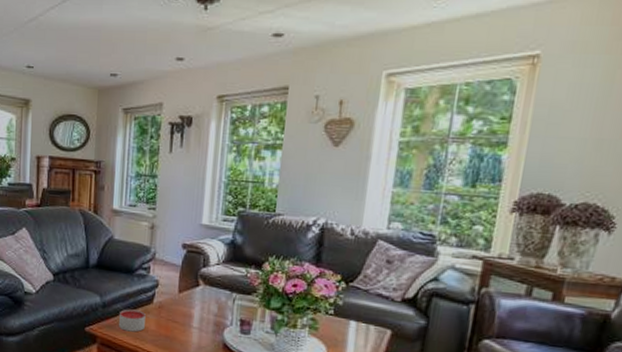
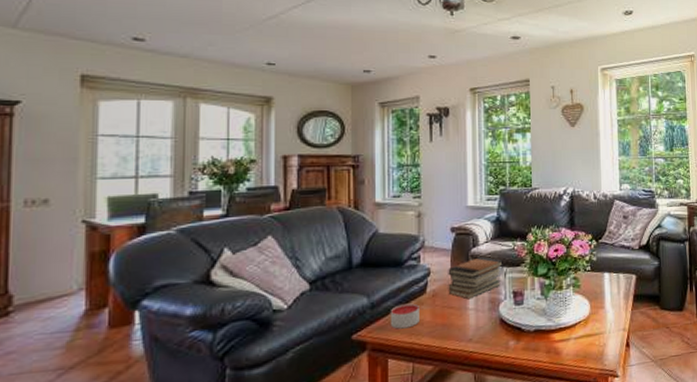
book stack: none [174,278,233,318] -> present [448,257,503,300]

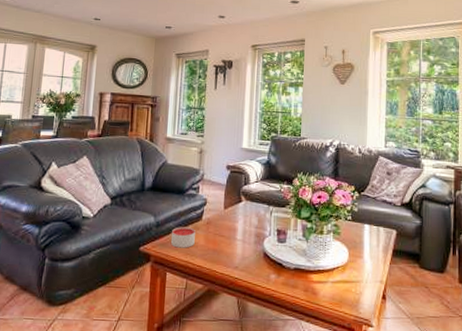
book stack: present [448,257,503,300] -> none [220,194,270,231]

